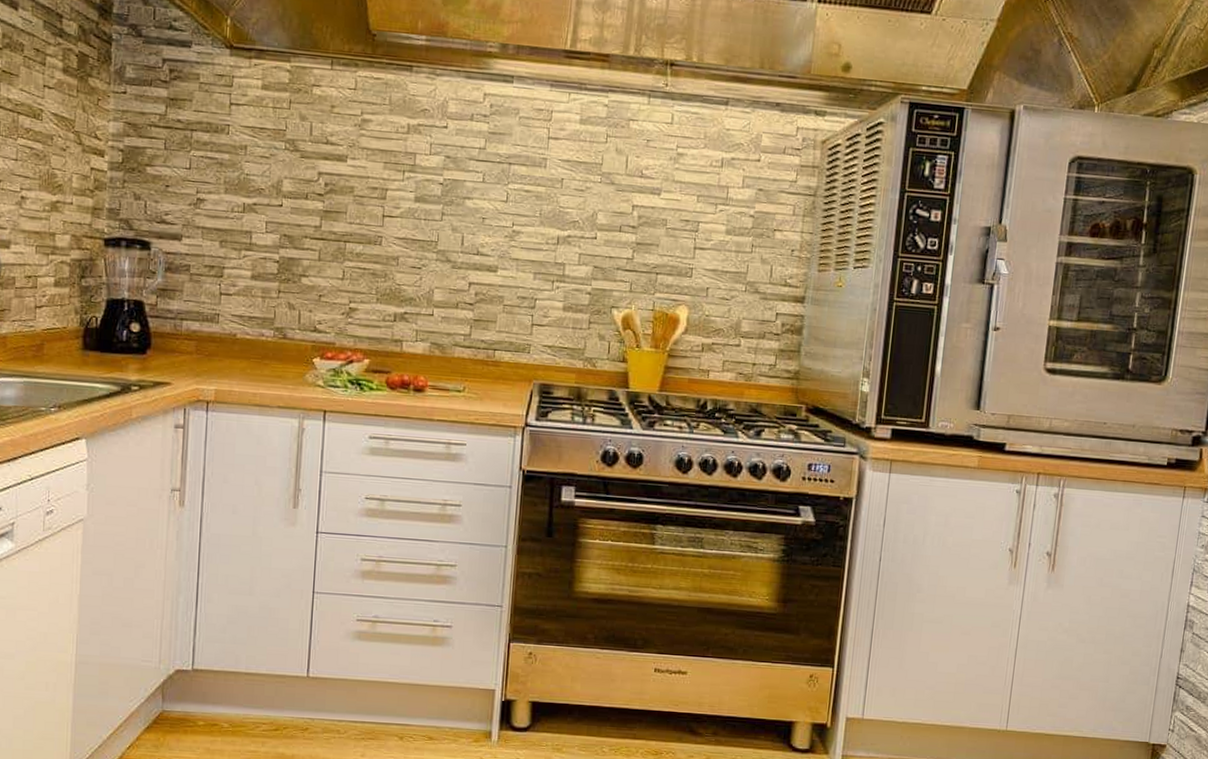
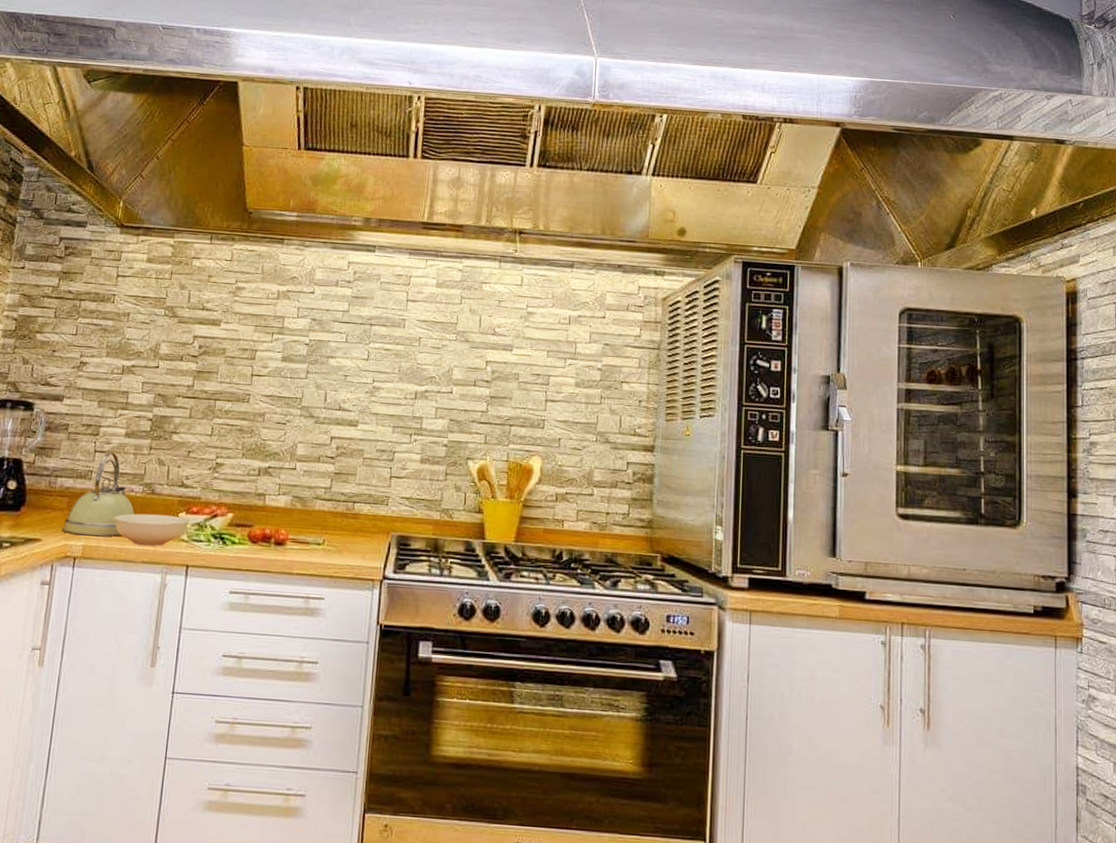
kettle: none [192,294,267,381] -> present [62,451,135,537]
bowl: none [245,358,325,392] -> present [113,513,190,547]

